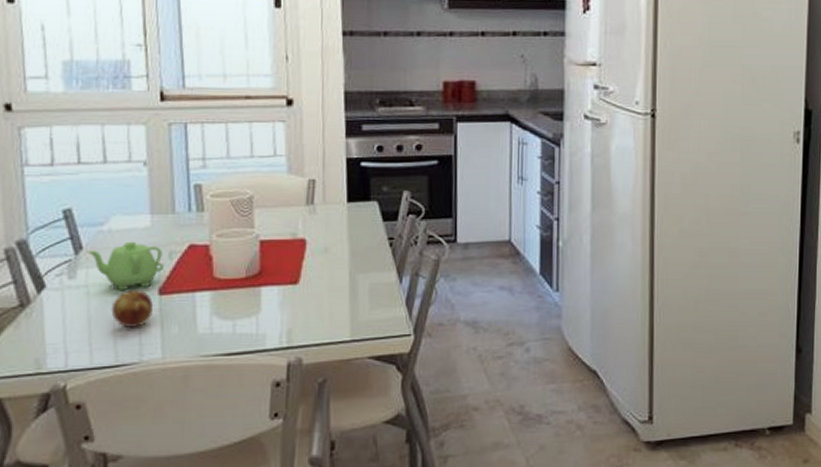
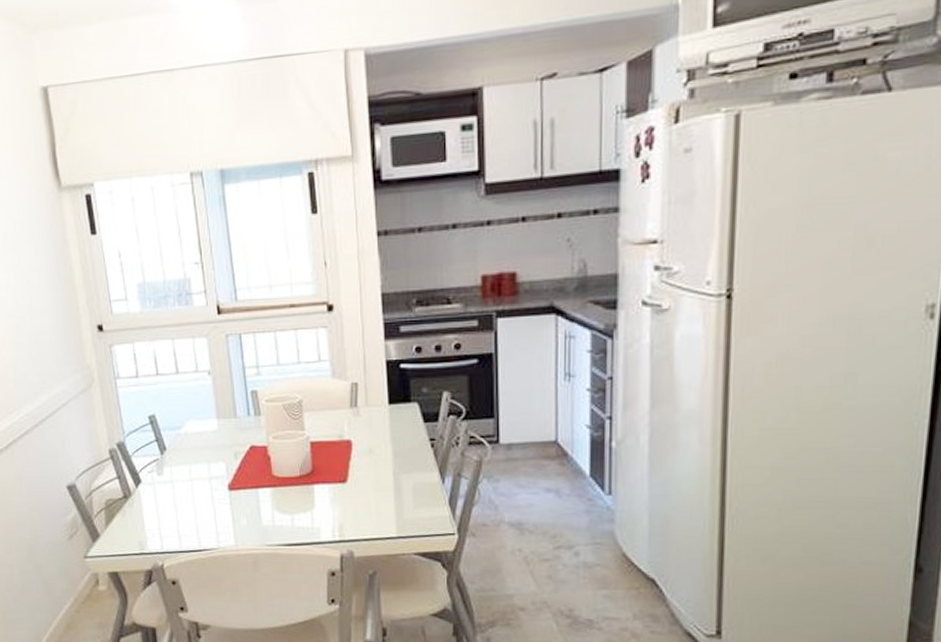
teapot: present [86,241,164,291] -> none [169,443,231,487]
fruit: present [111,290,153,327] -> none [192,485,225,518]

